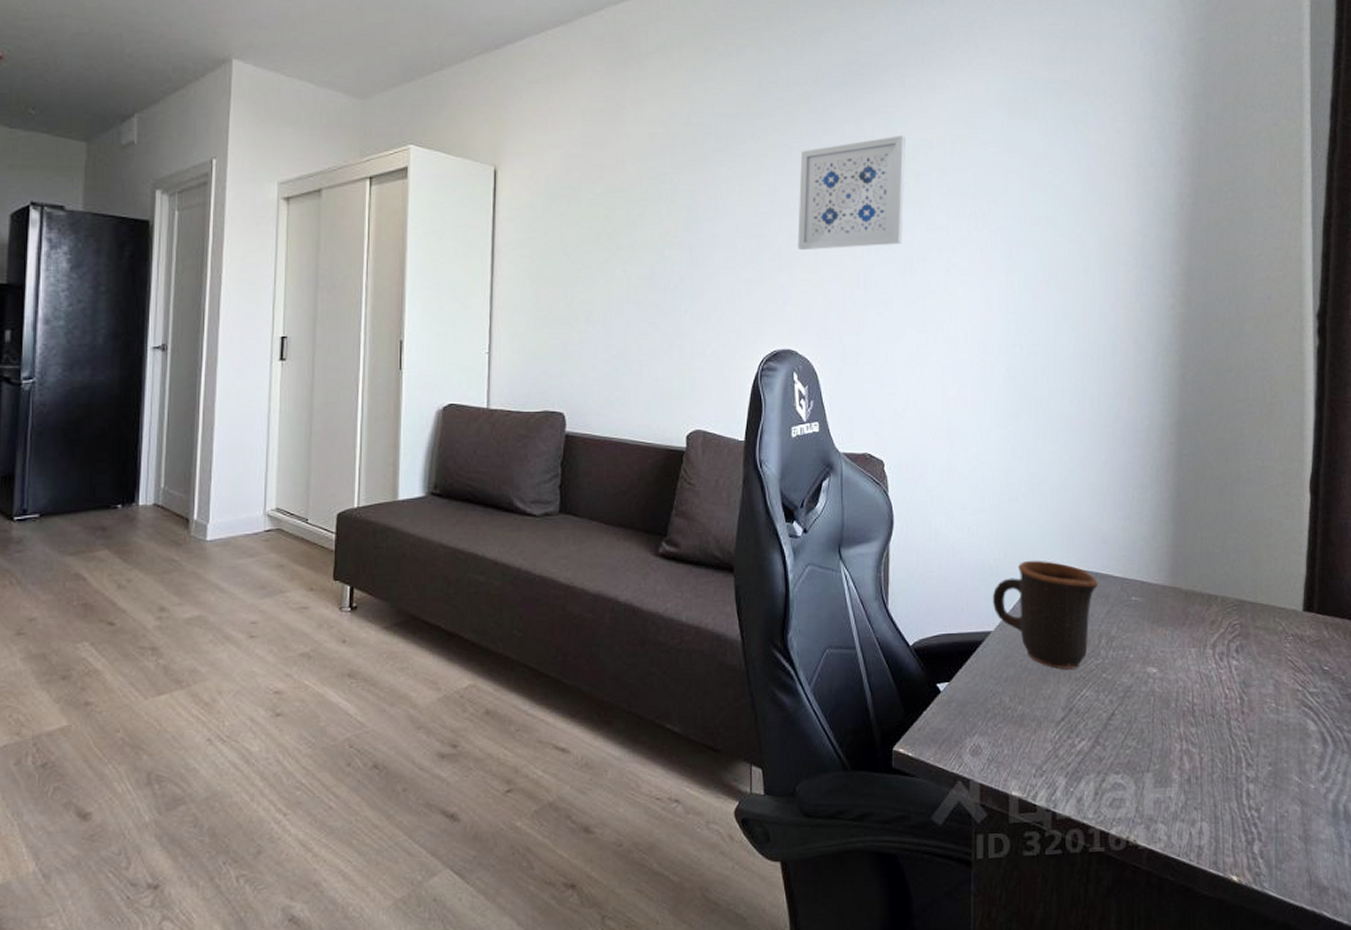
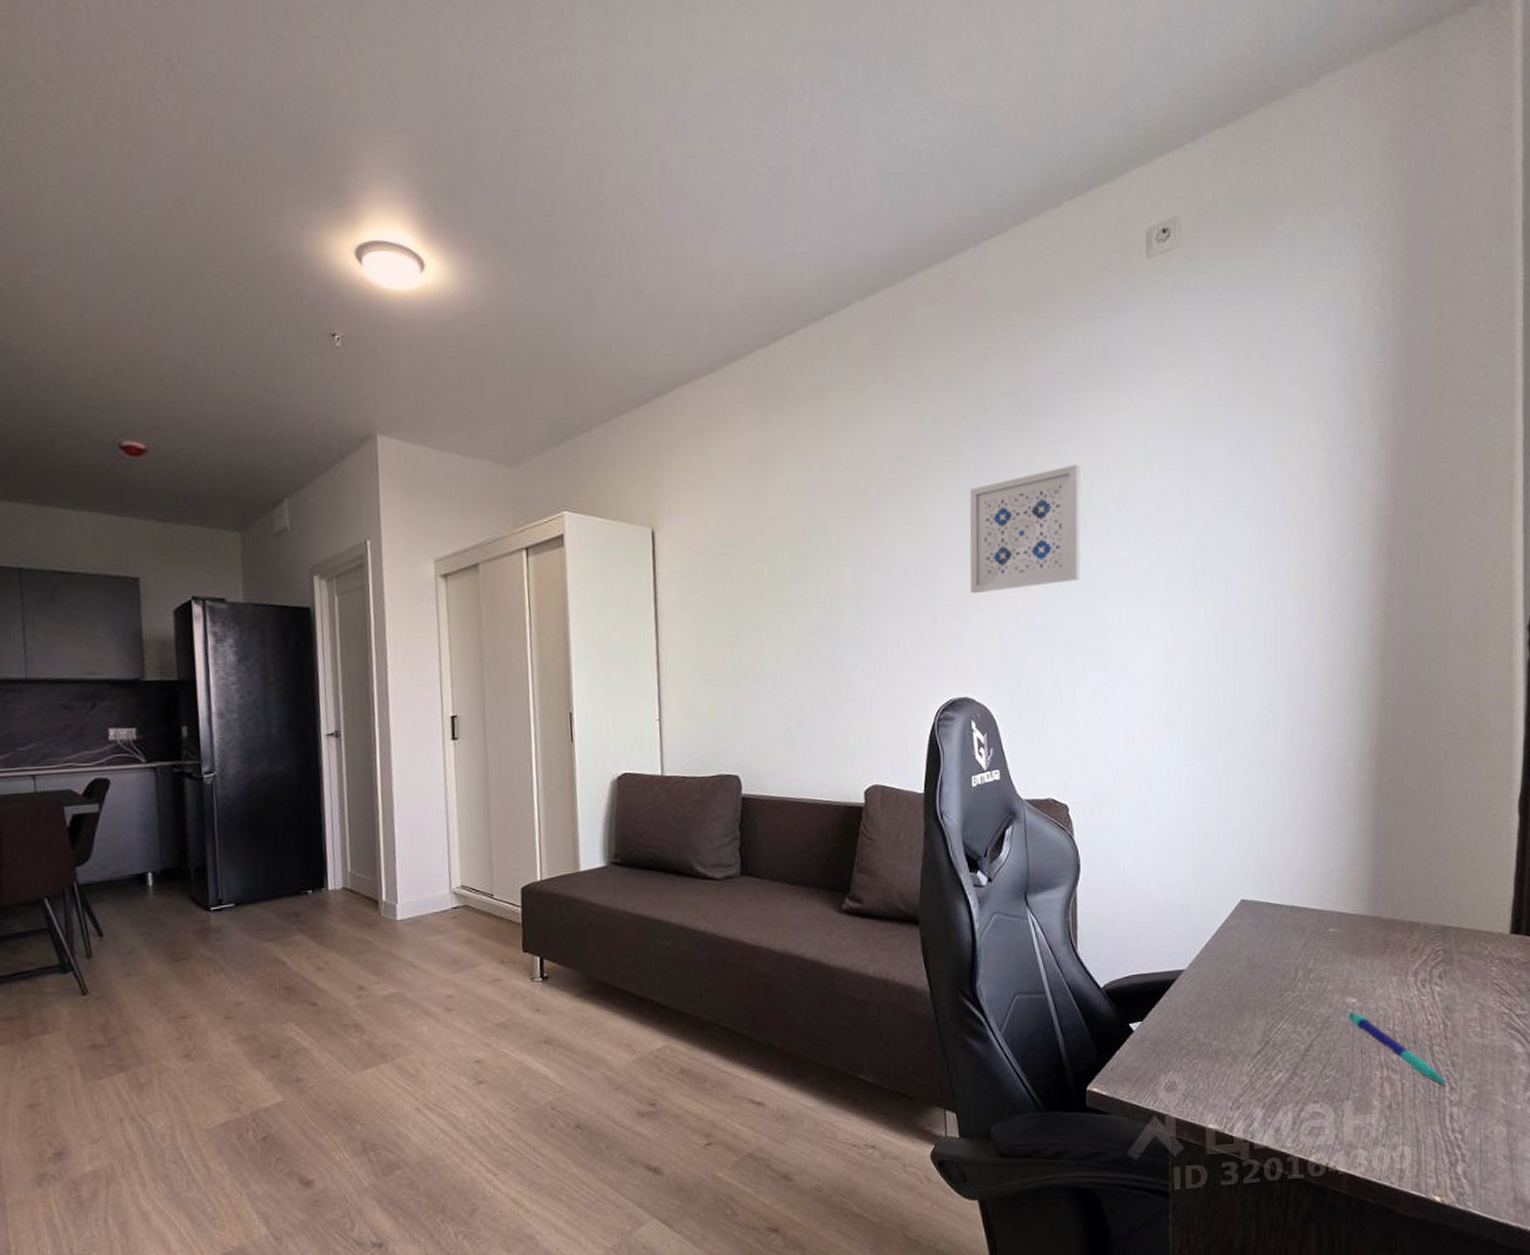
mug: present [992,560,1098,670] -> none [1184,896,1294,1004]
pen: none [1149,682,1245,762] -> present [1348,1011,1448,1086]

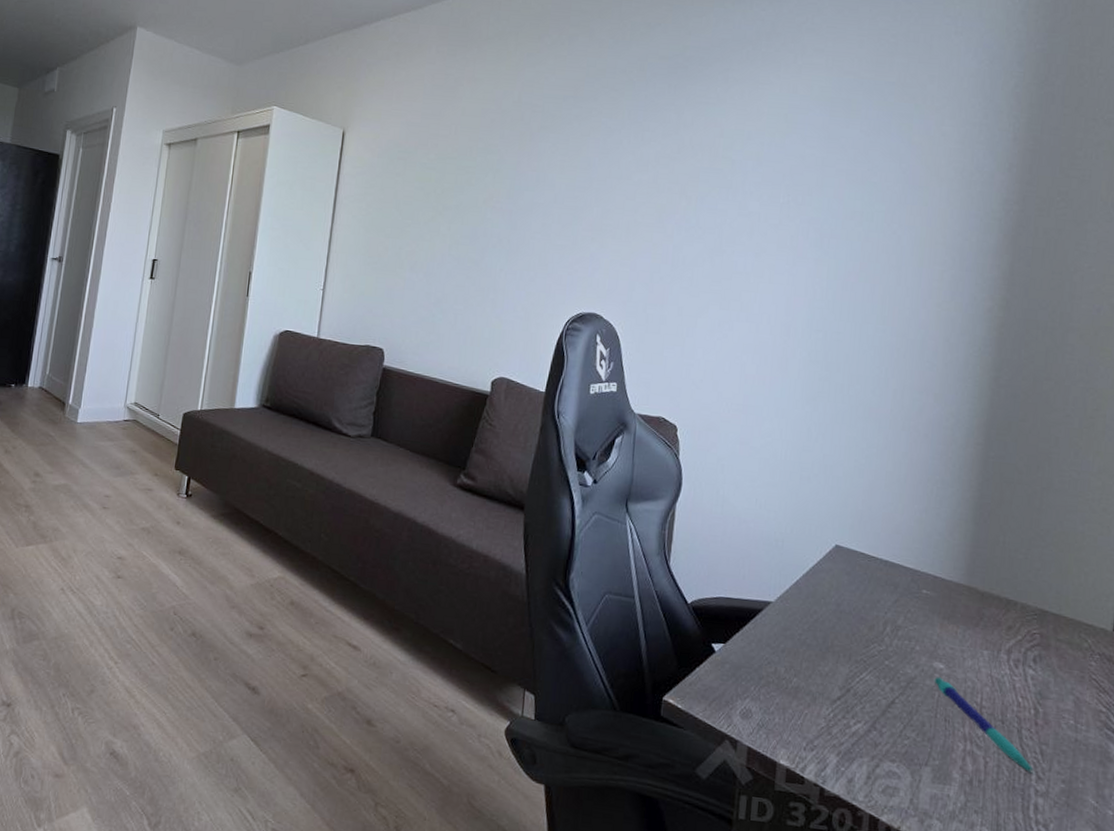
wall art: present [969,465,1081,594] -> none [611,125,724,227]

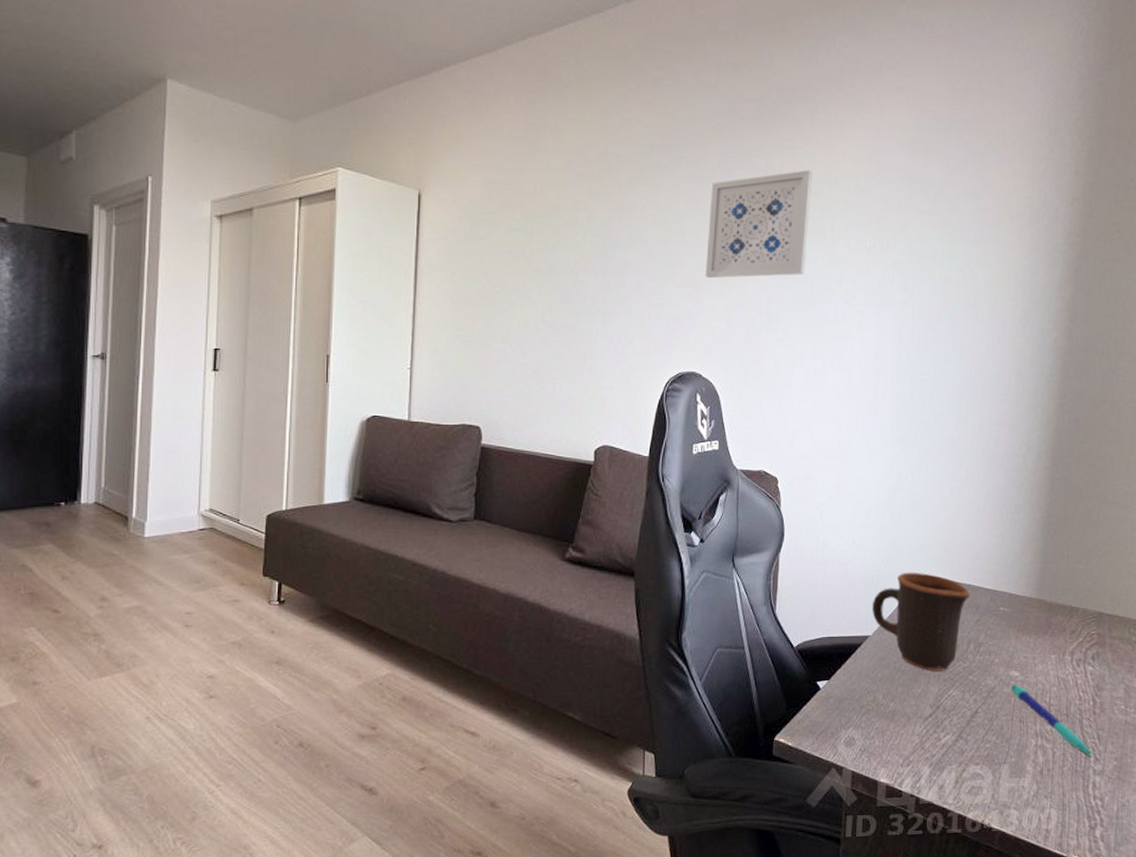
wall art: none [611,125,724,227] -> present [705,170,812,279]
mug: none [775,539,887,652] -> present [871,572,970,671]

